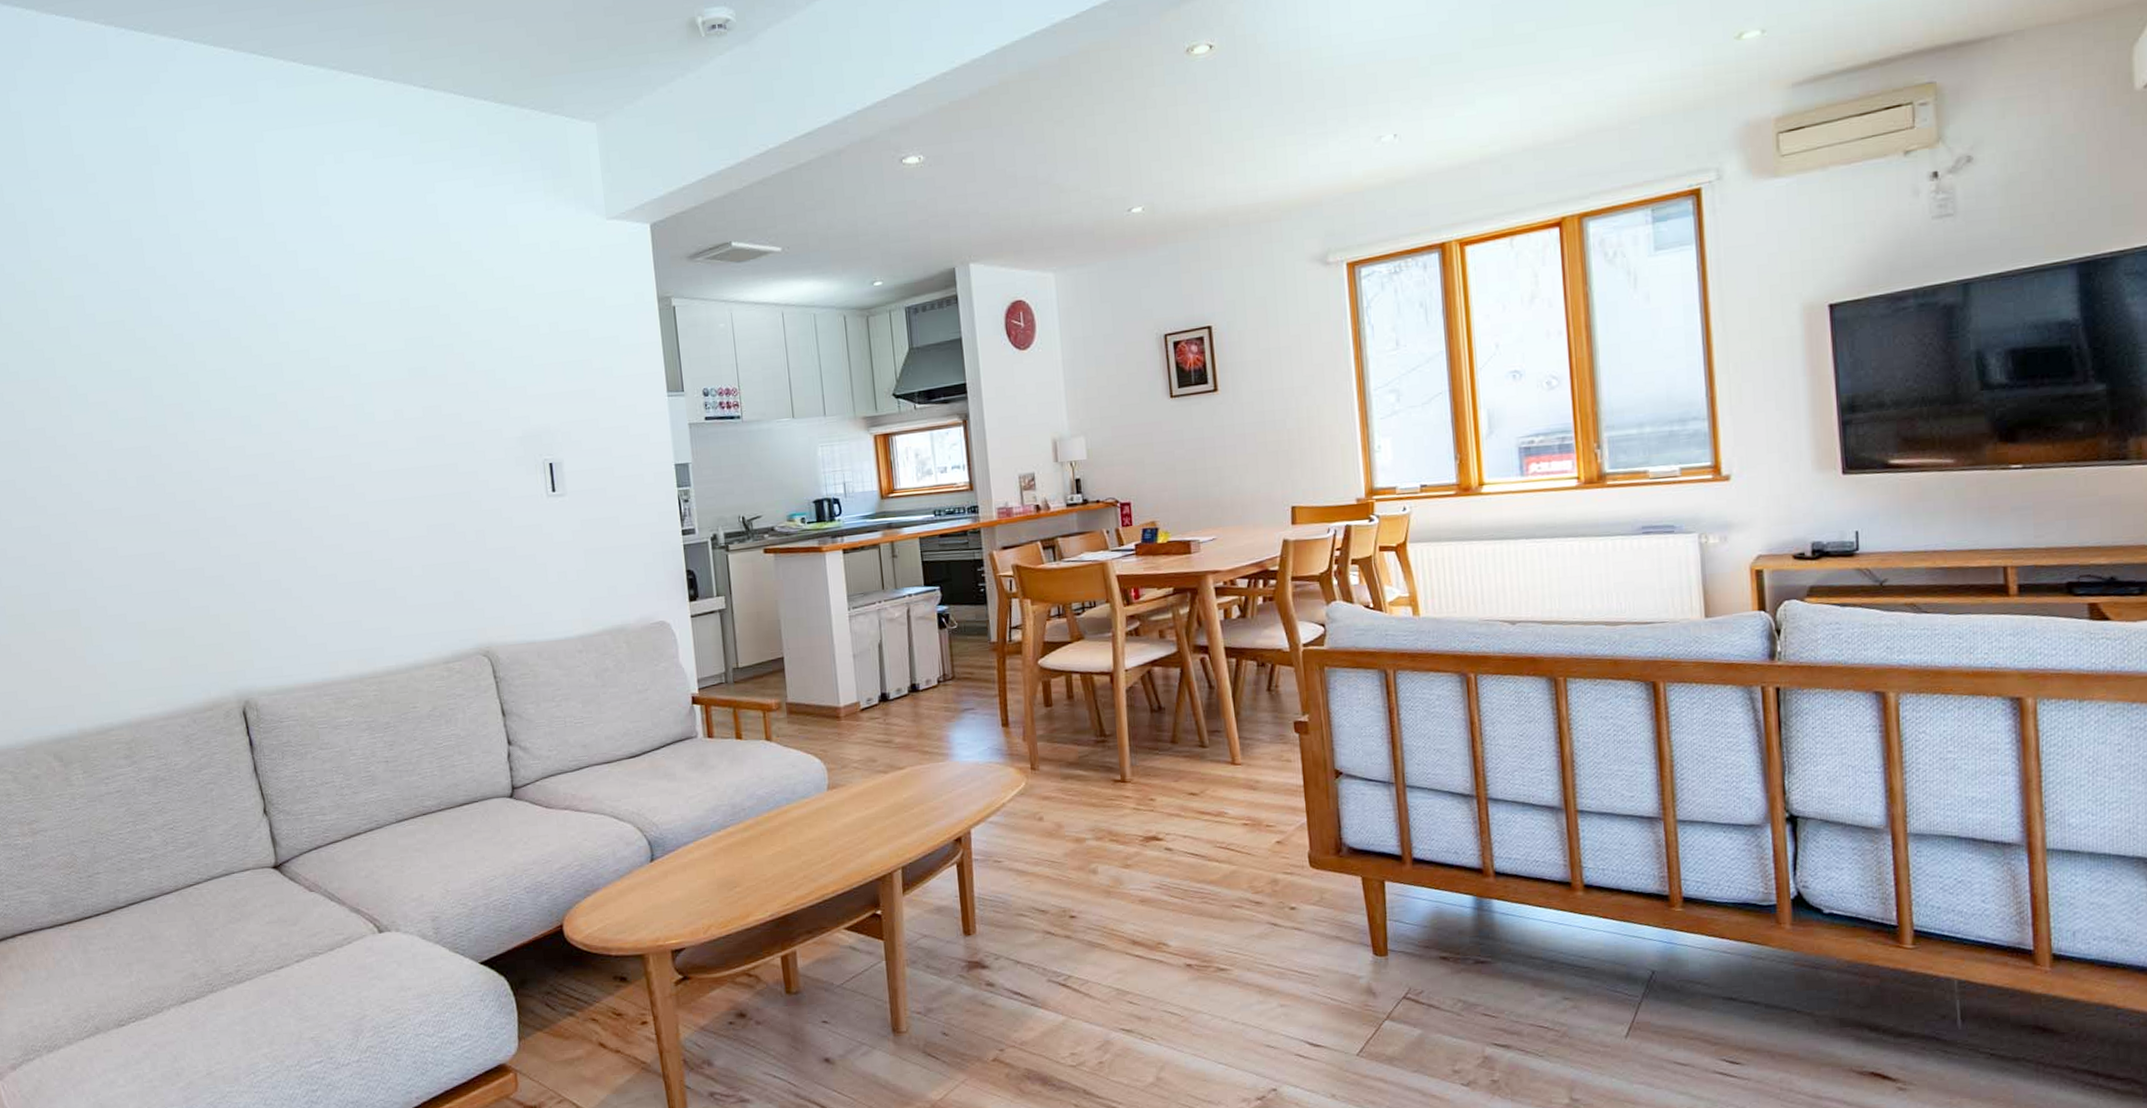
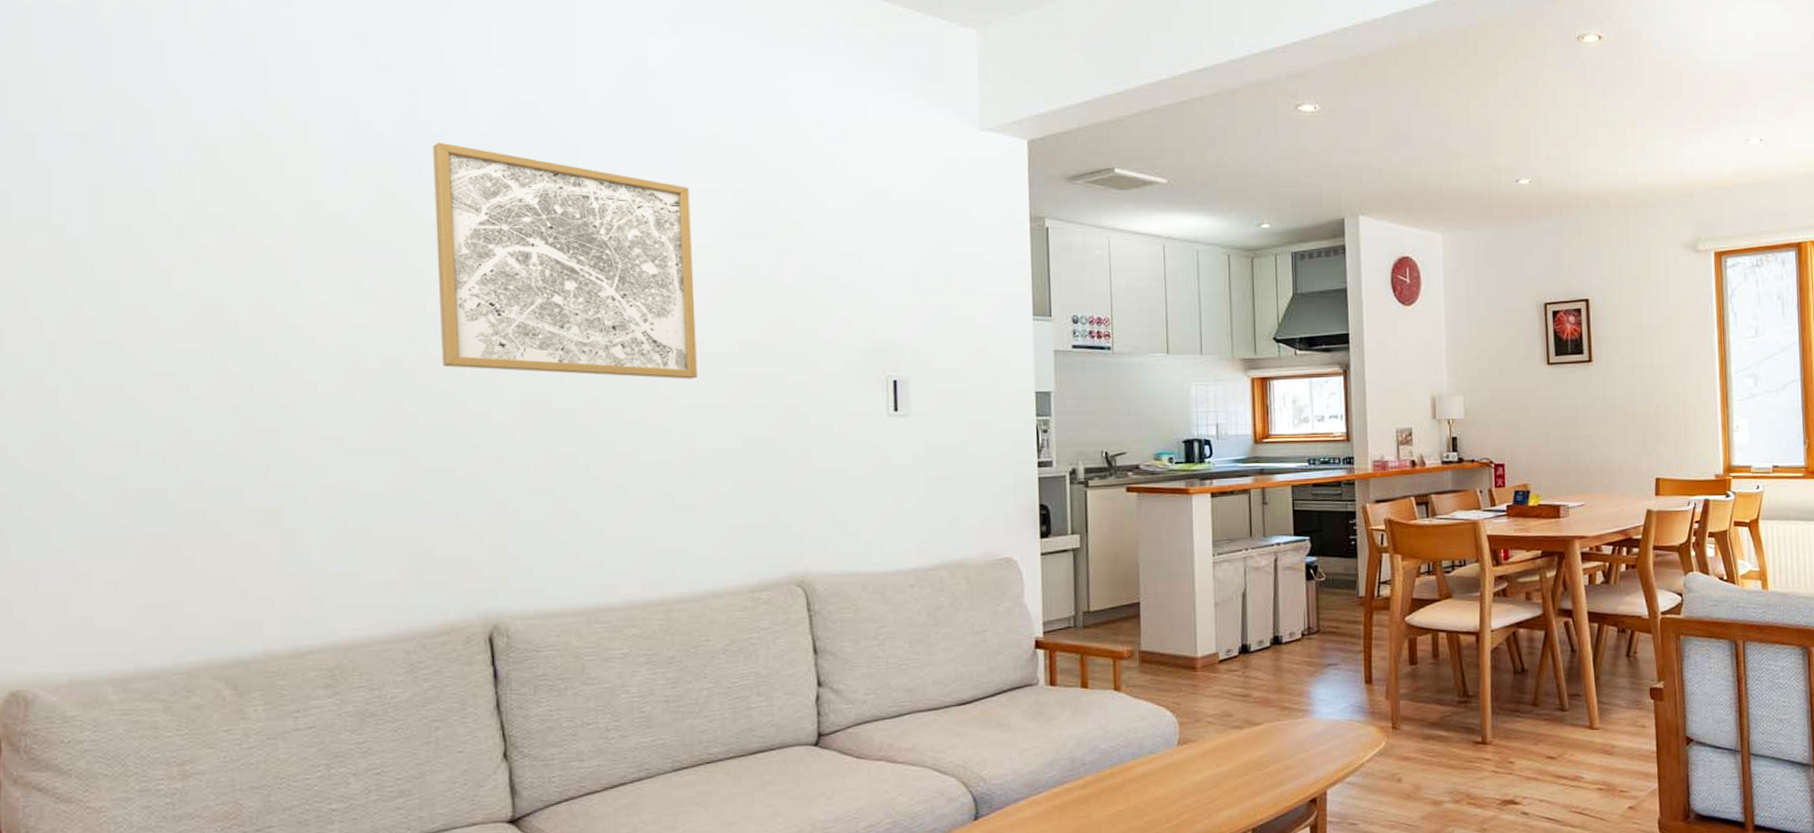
wall art: none [158,283,385,481] -> present [433,142,697,379]

